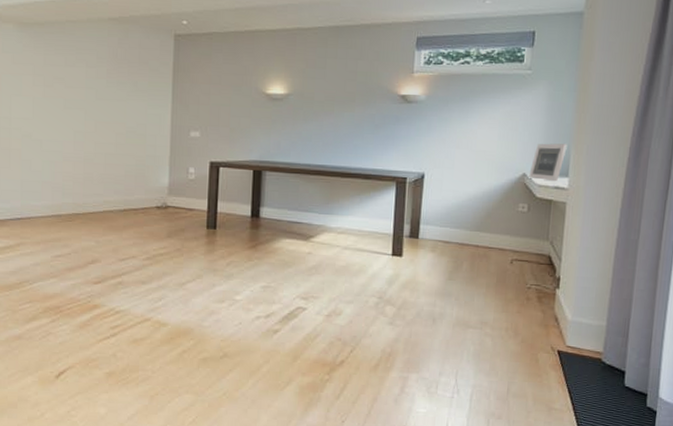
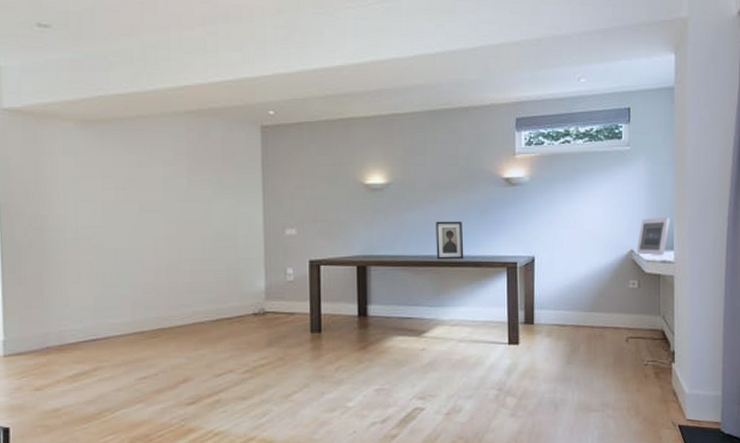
picture frame: none [328,133,356,171] -> present [436,221,464,260]

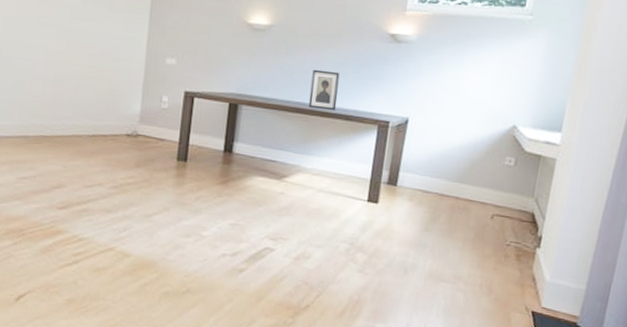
picture frame: present [636,218,670,256] -> none [519,95,564,137]

